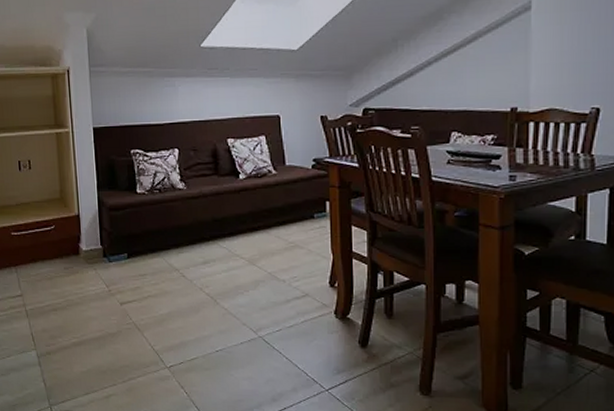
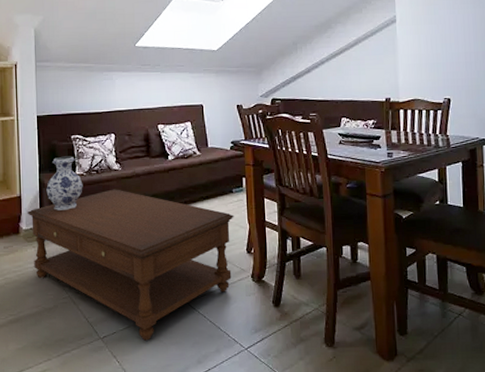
coffee table: none [86,210,315,373] -> present [26,189,234,341]
vase: none [105,172,145,231] -> present [46,156,83,210]

